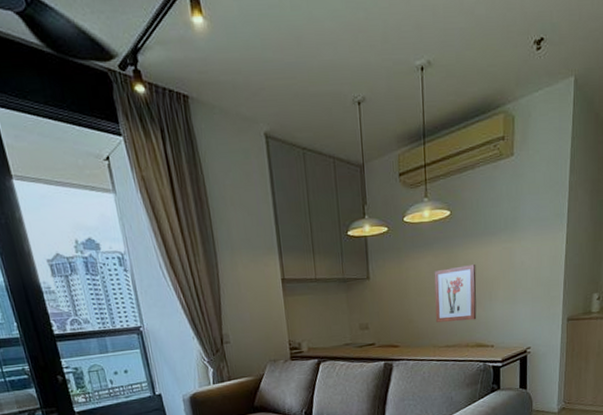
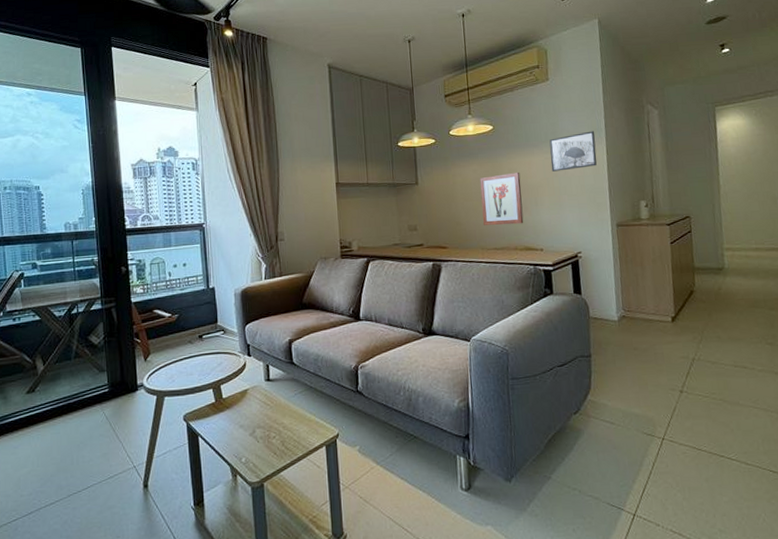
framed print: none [508,216,557,263] -> present [549,131,597,172]

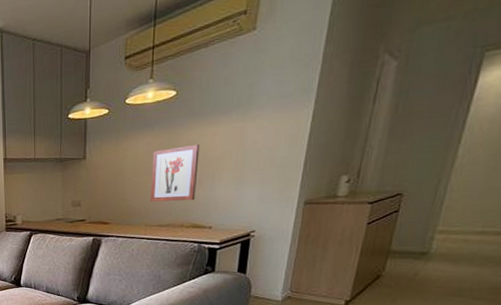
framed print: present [549,131,597,172] -> none [238,92,303,143]

